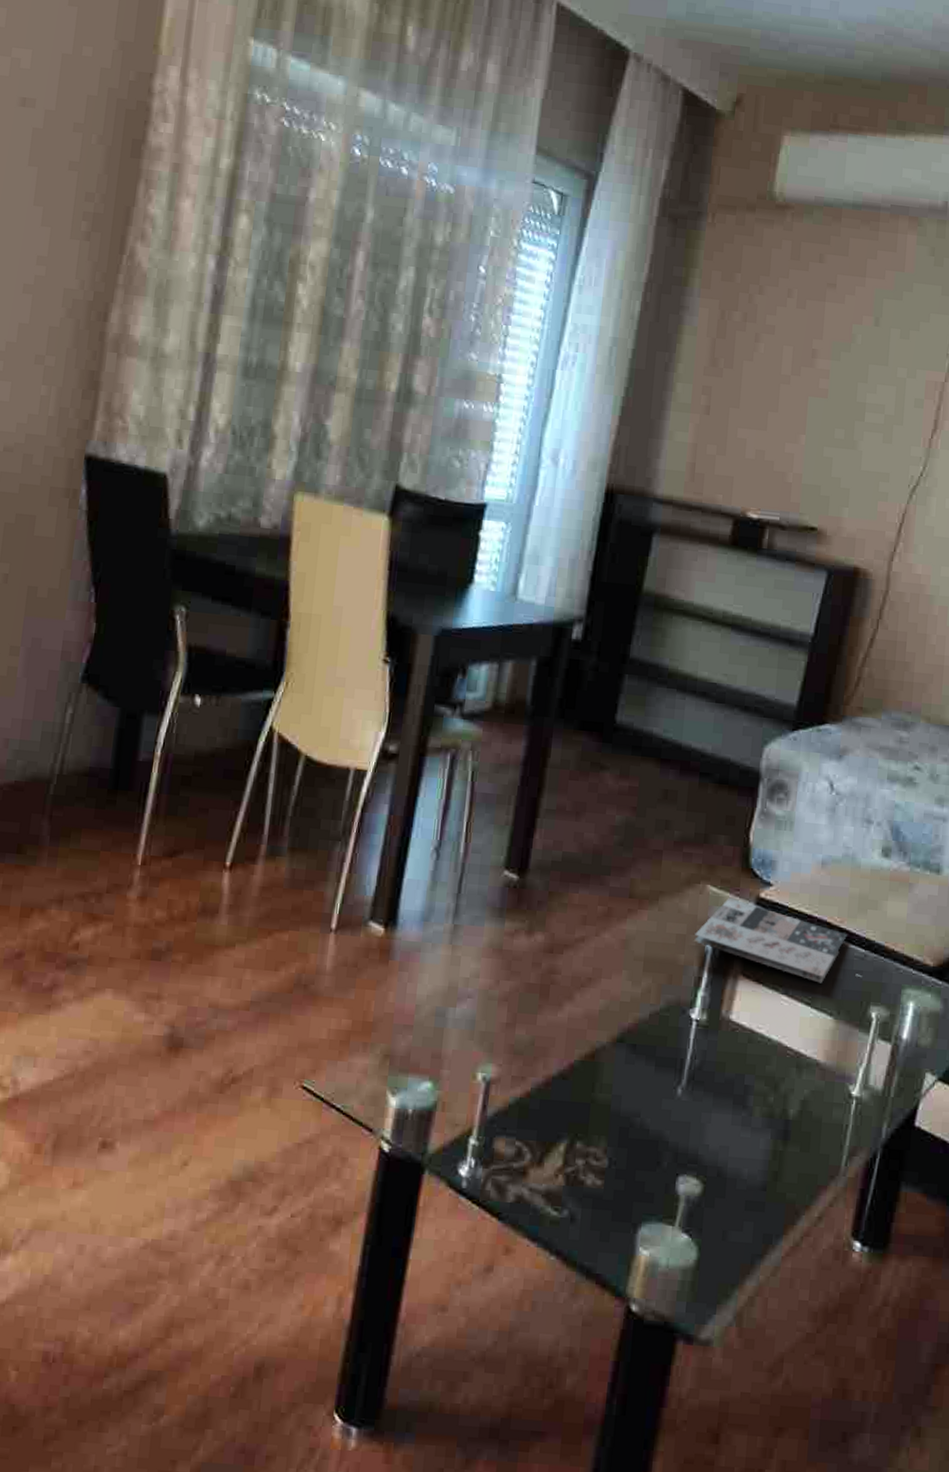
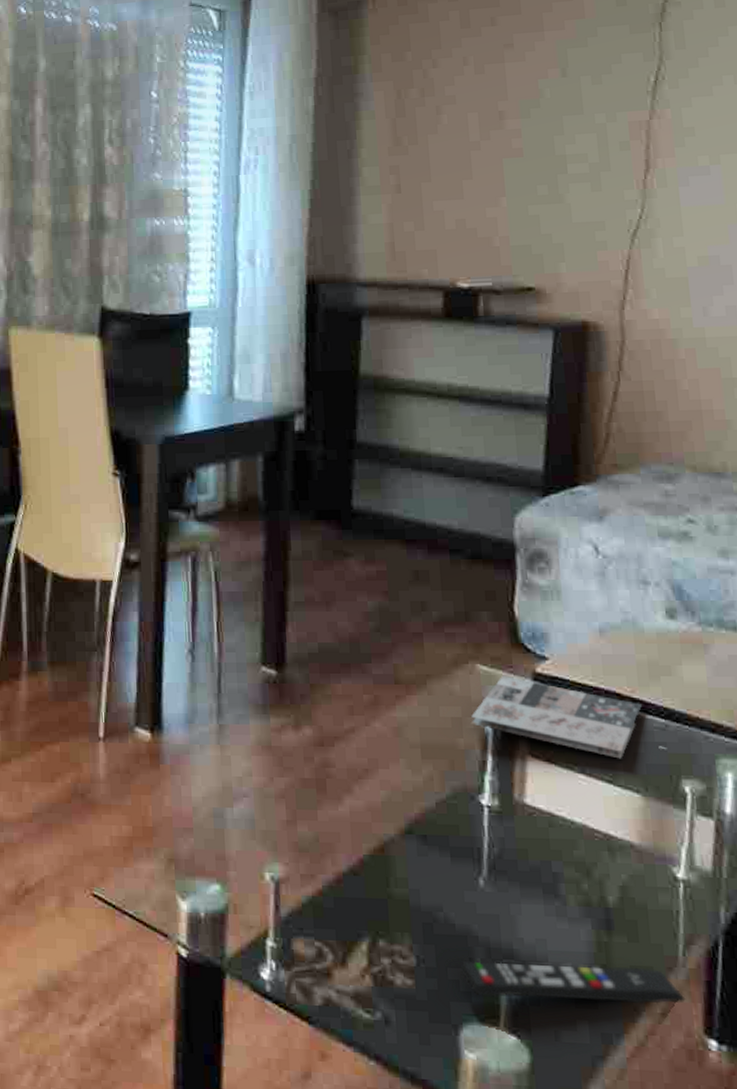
remote control: none [647,1165,841,1209] -> present [460,961,686,1004]

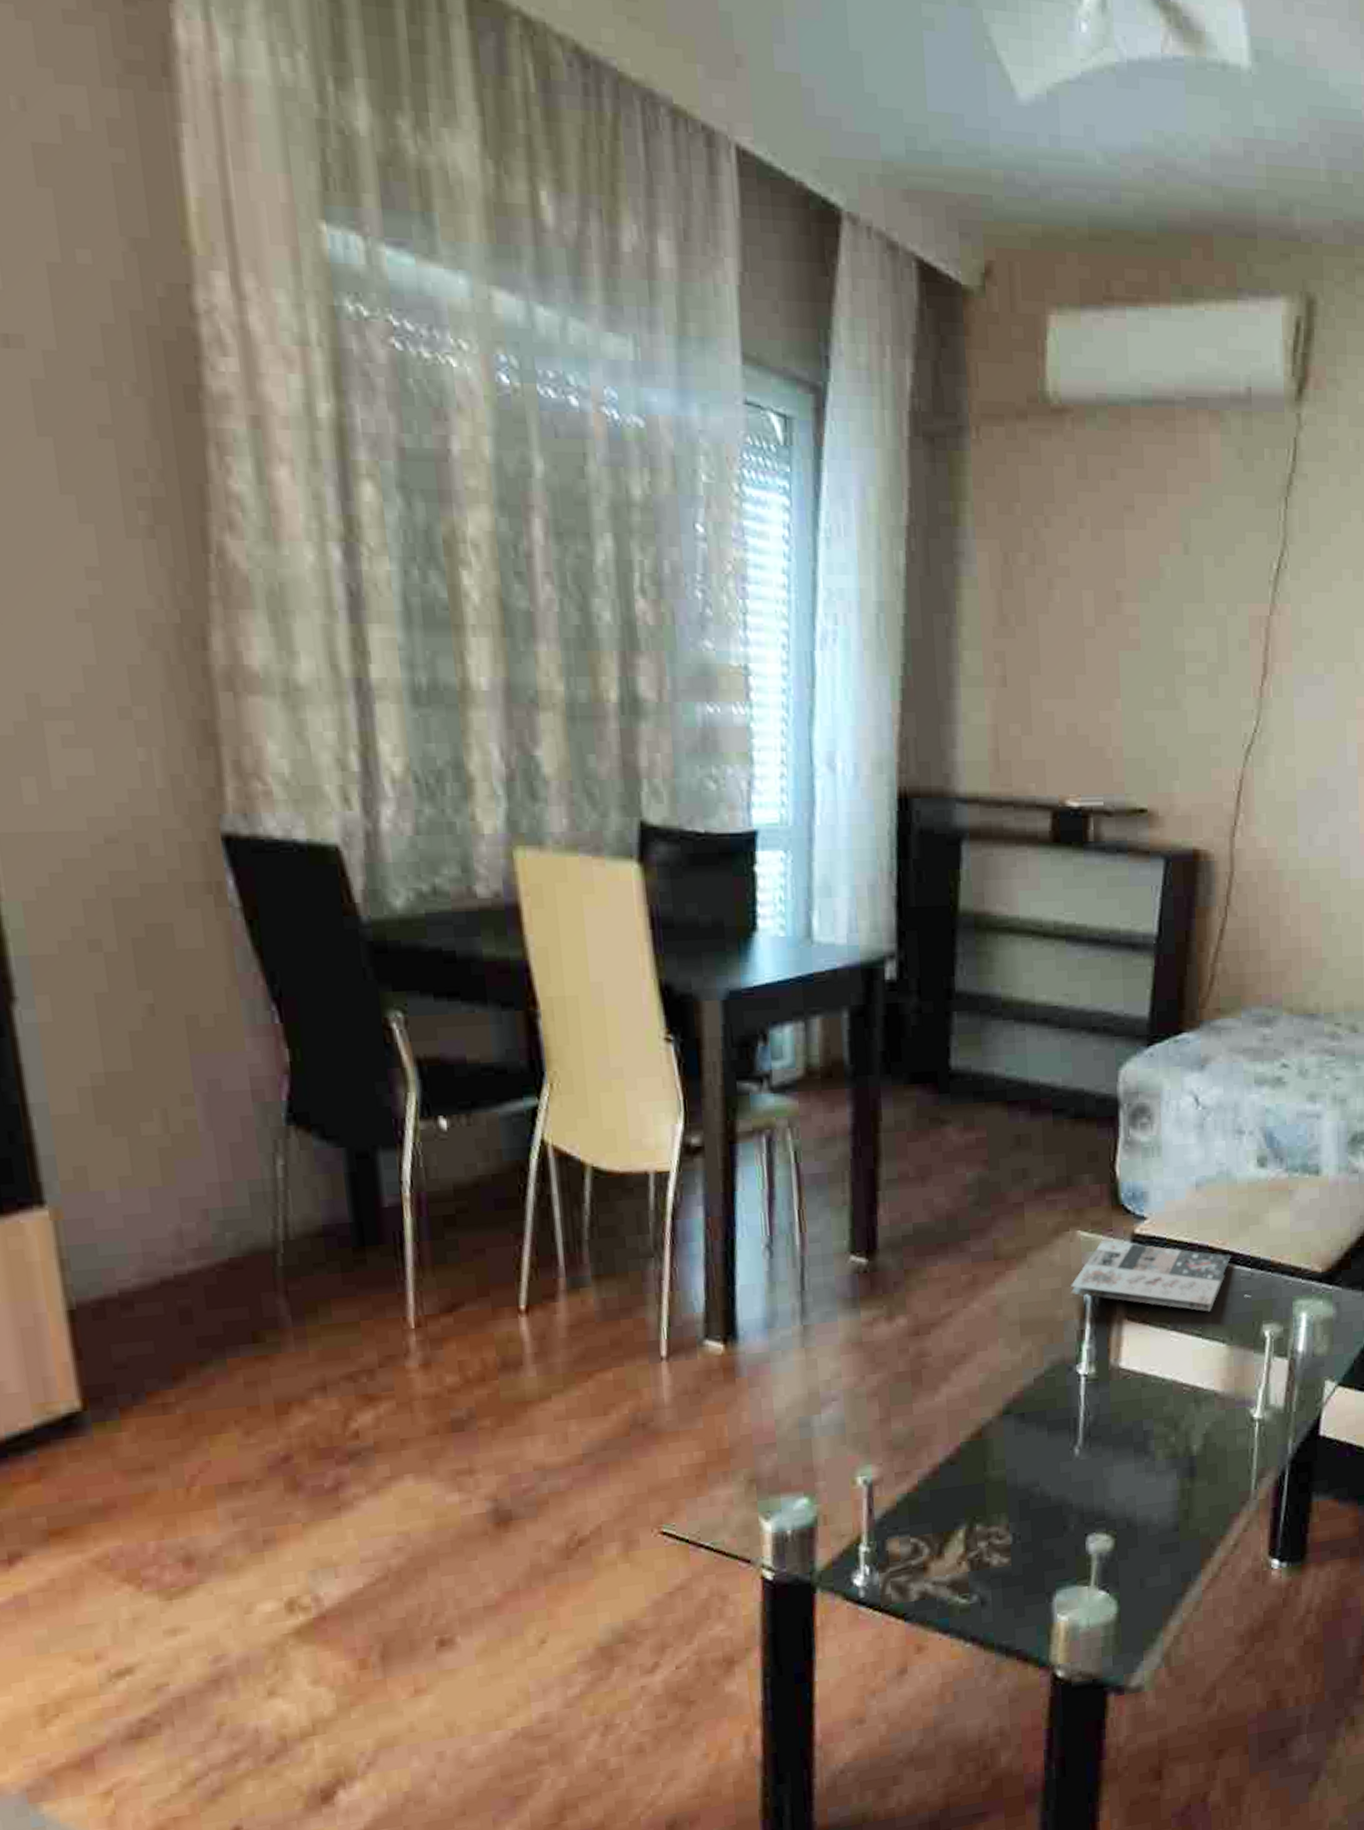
remote control: present [460,961,686,1004] -> none [1054,1505,1255,1561]

